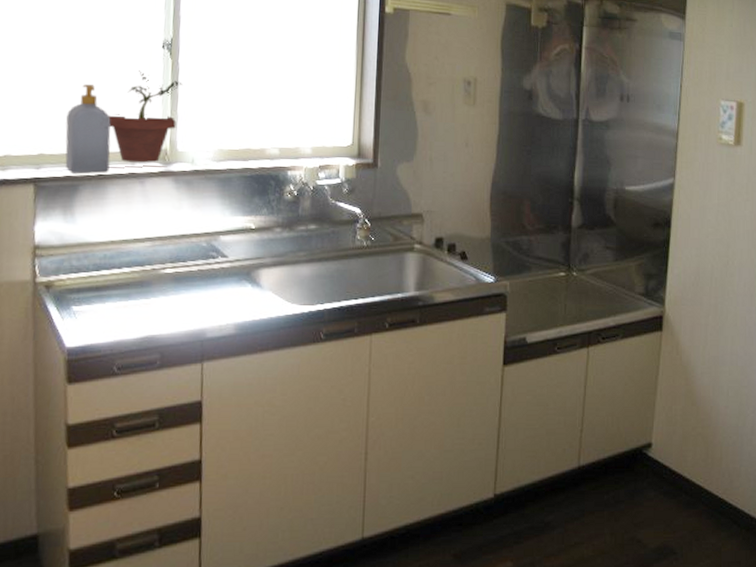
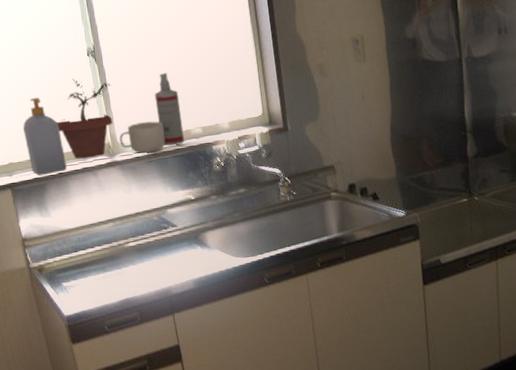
cup: none [179,132,234,168] -> present [119,121,166,154]
spray bottle: none [230,81,259,164] -> present [154,72,185,147]

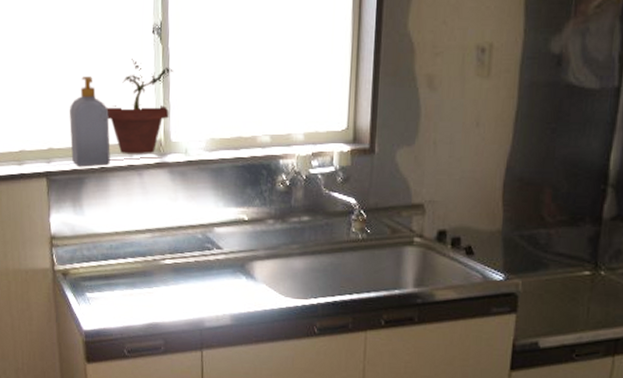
cup: present [119,121,166,154] -> none [173,120,226,158]
spray bottle: present [154,72,185,147] -> none [221,63,250,153]

